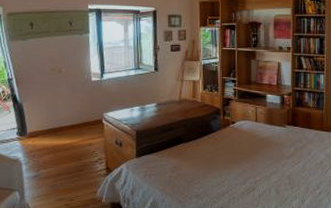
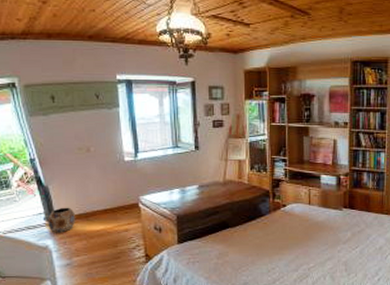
planter: none [20,123,46,147] -> present [48,207,76,233]

